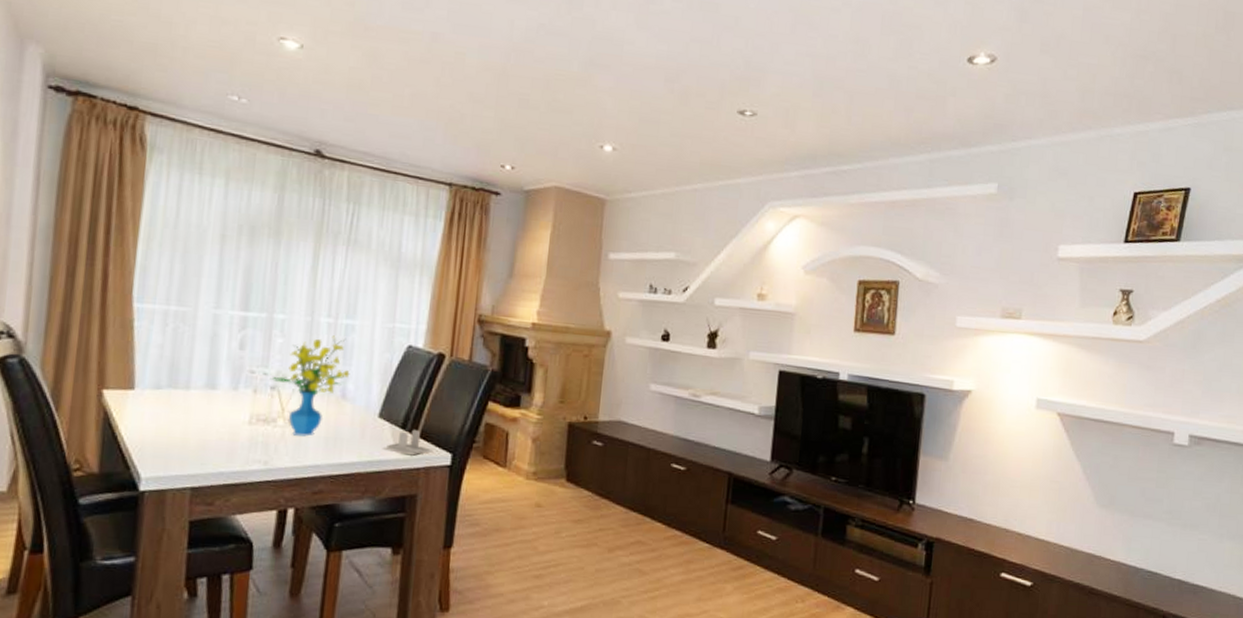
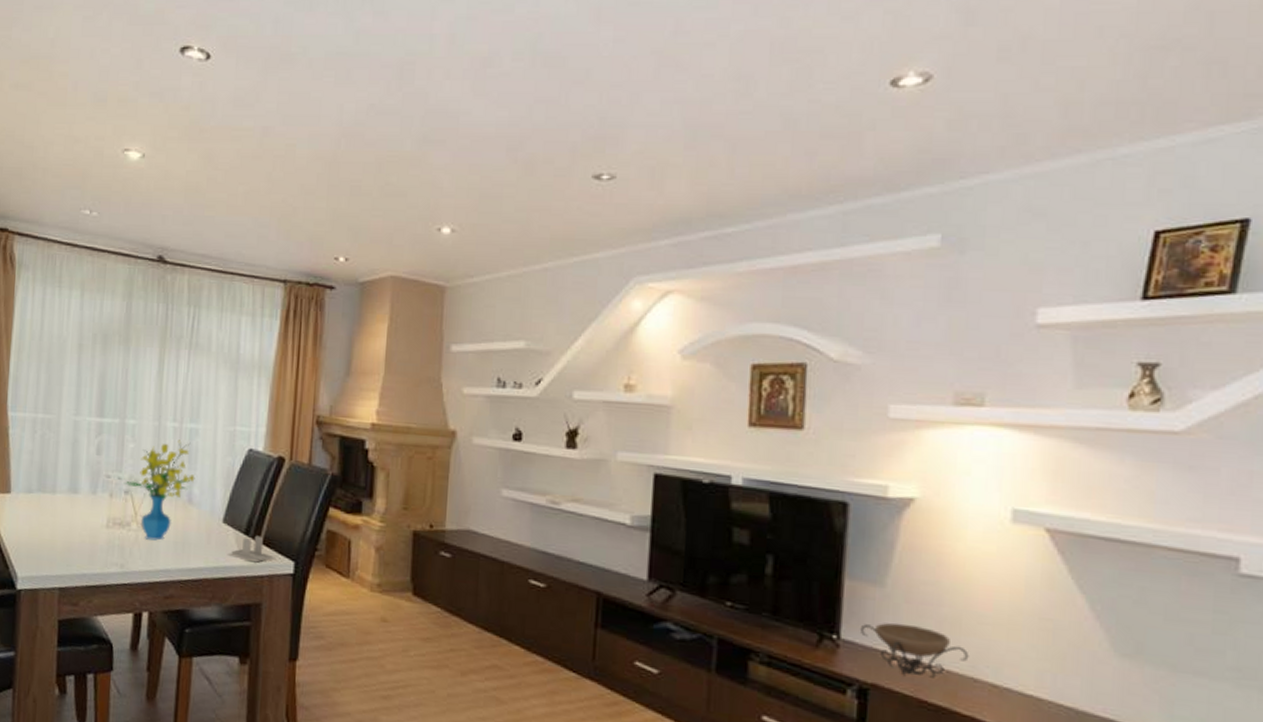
decorative bowl: none [929,489,1004,531] -> present [859,623,969,678]

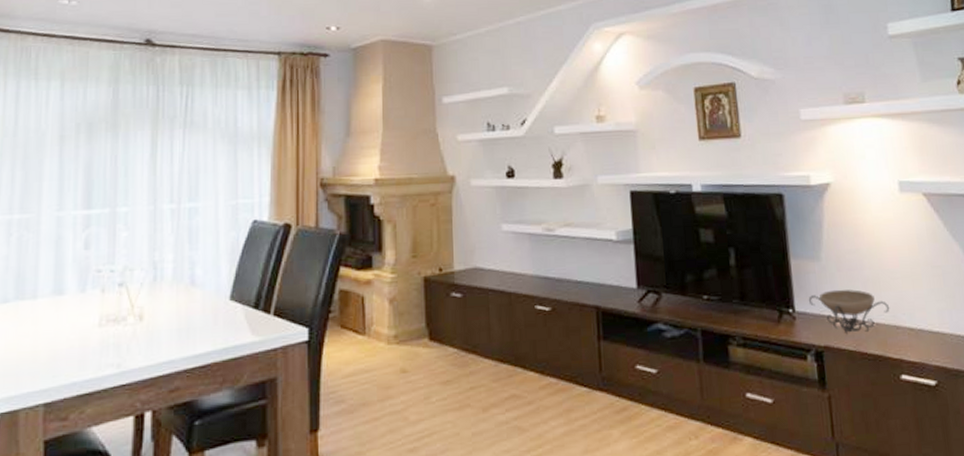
bouquet: present [125,440,195,541] -> none [118,221,197,332]
napkin holder: present [227,535,277,563] -> none [236,307,290,336]

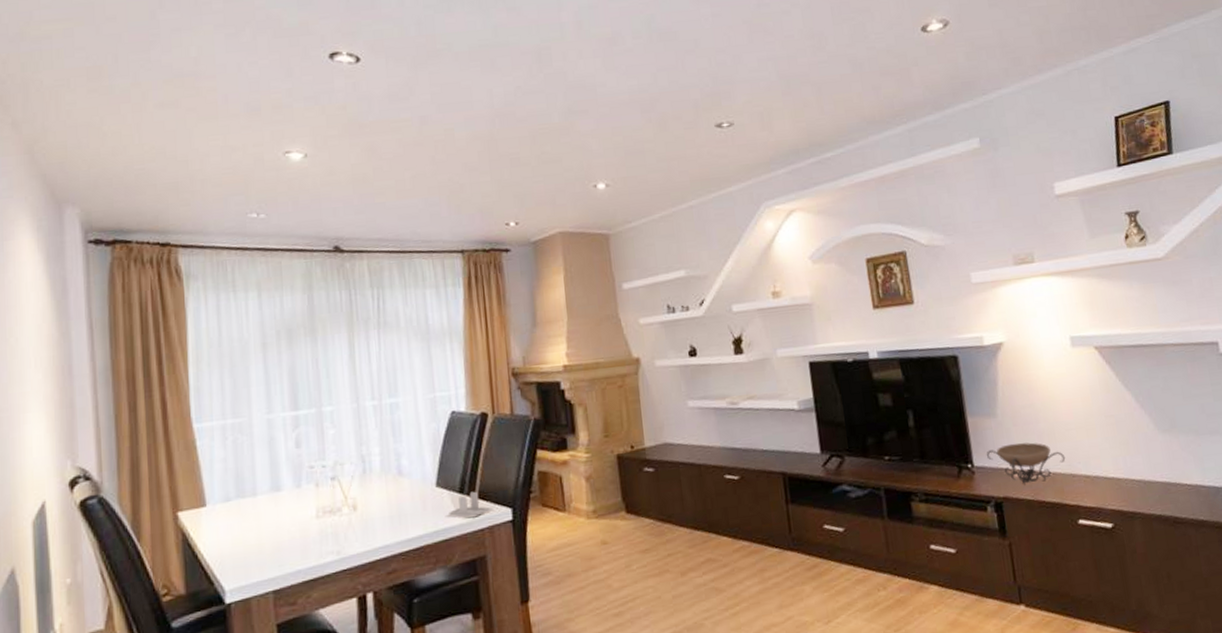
napkin holder: none [236,307,290,336] -> present [445,491,494,519]

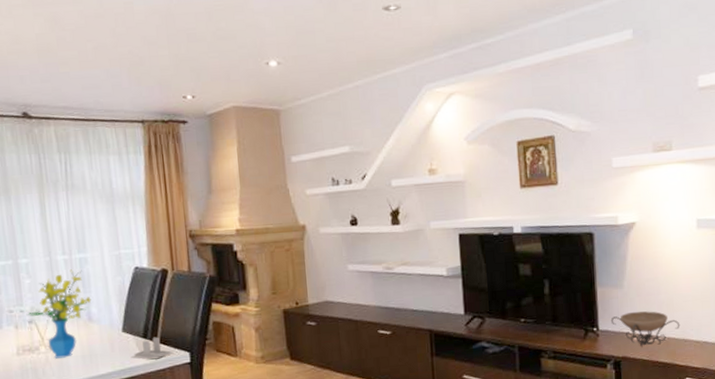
bouquet: none [330,416,402,521] -> present [27,269,92,359]

